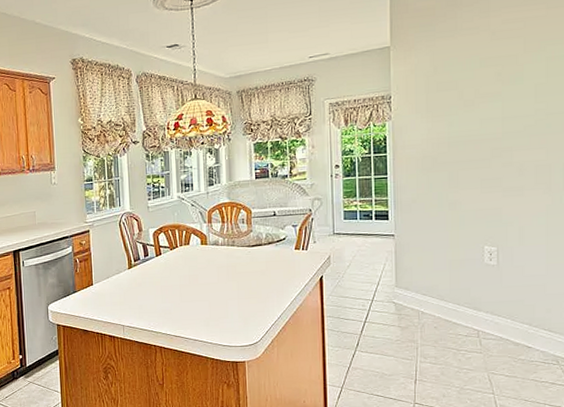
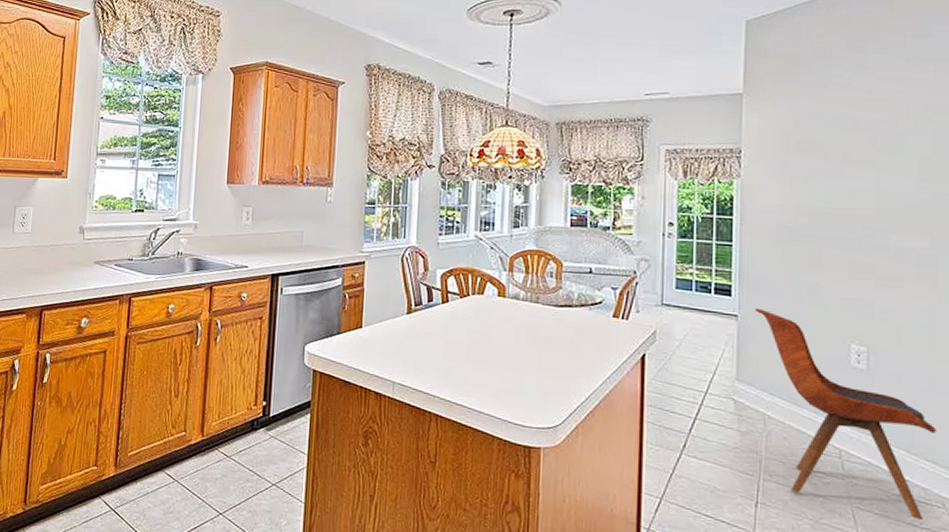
dining chair: none [408,227,551,376] -> present [755,308,936,520]

